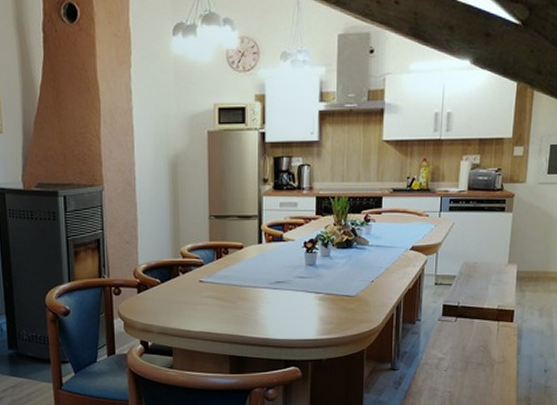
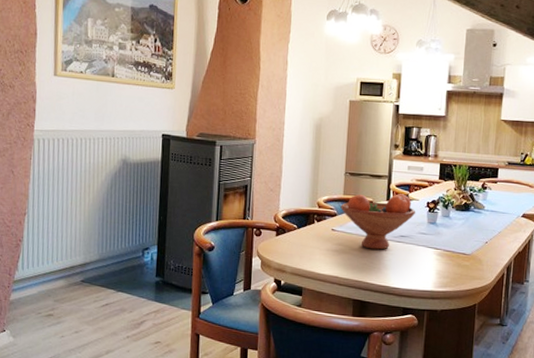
fruit bowl: none [207,235,293,299] -> present [340,194,416,250]

